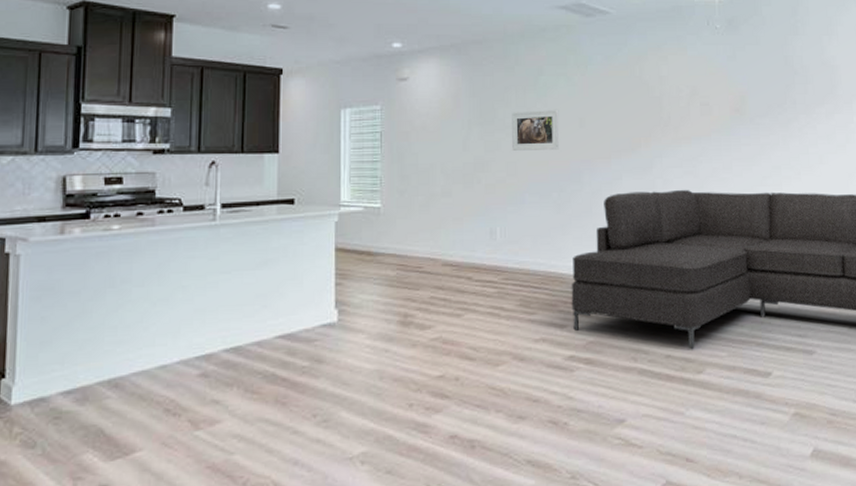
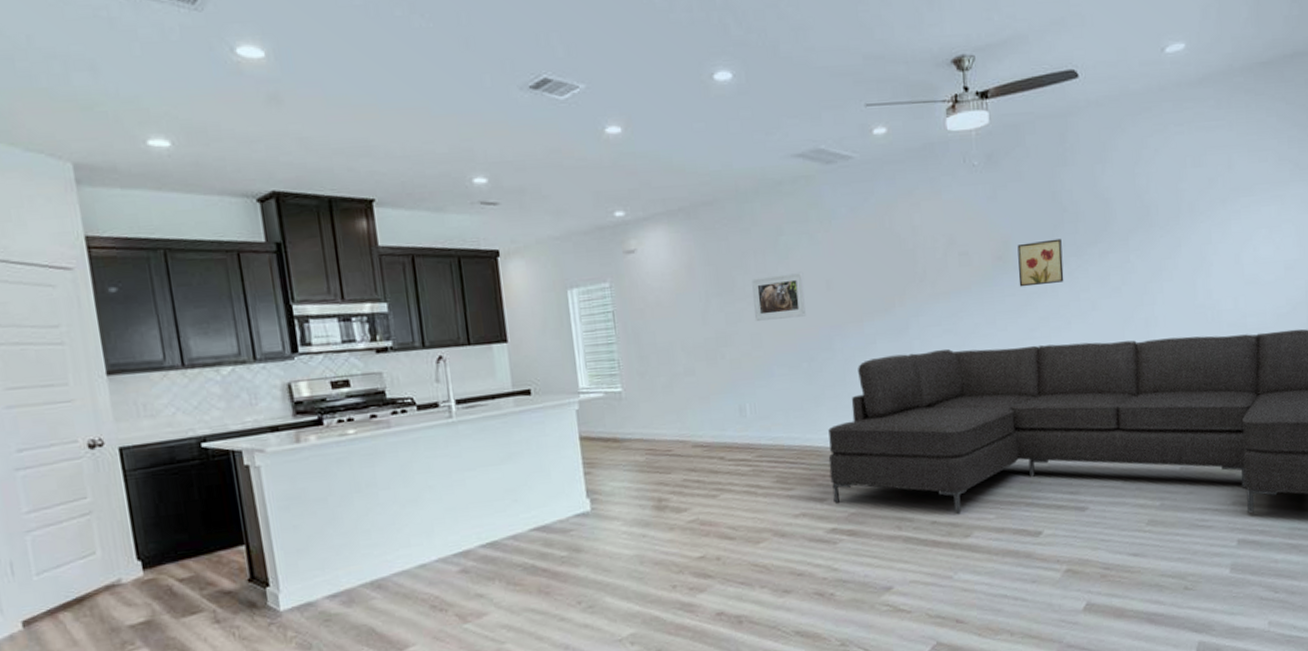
wall art: none [753,97,795,138] -> present [1017,238,1064,287]

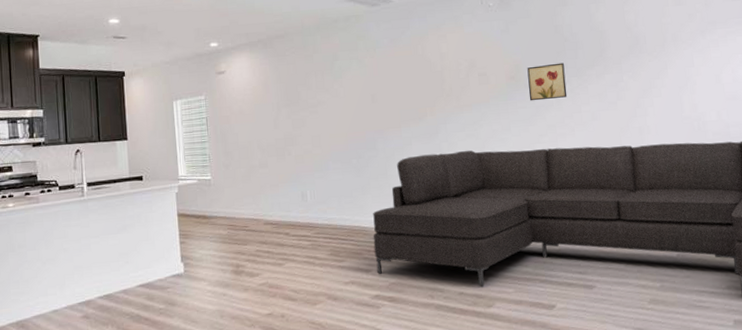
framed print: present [752,271,806,321] -> none [313,88,355,126]

